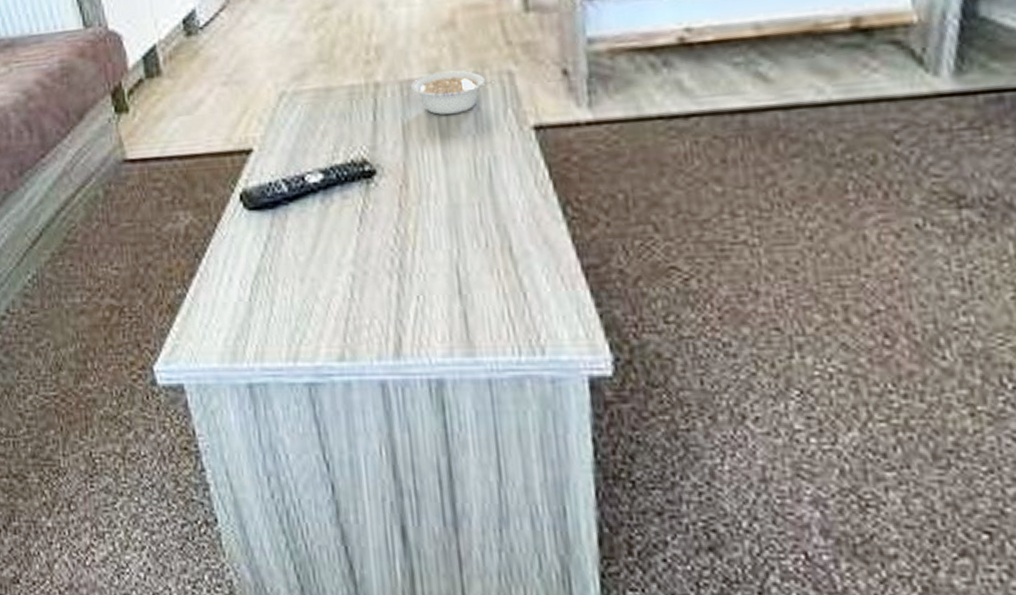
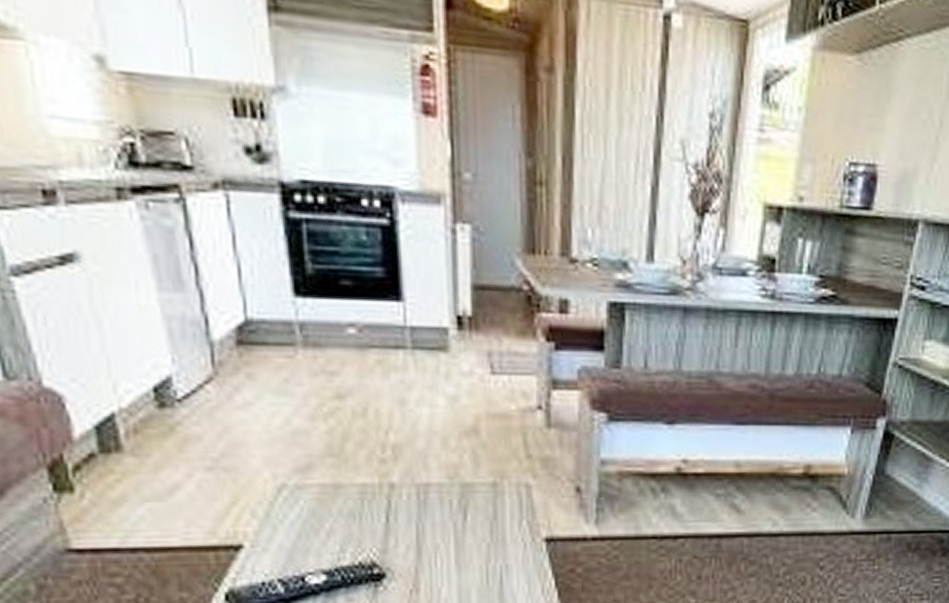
legume: present [411,70,495,115] -> none [429,478,513,522]

